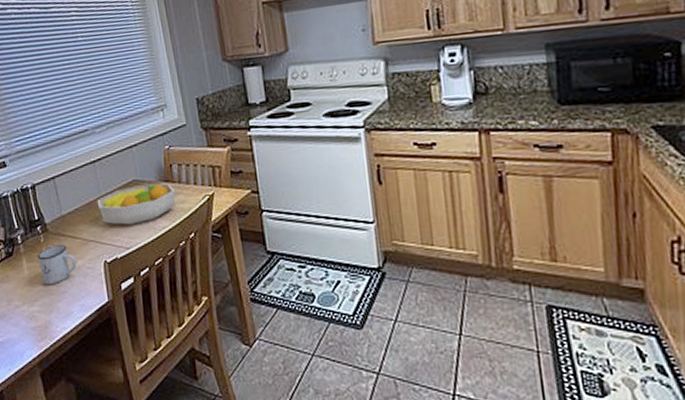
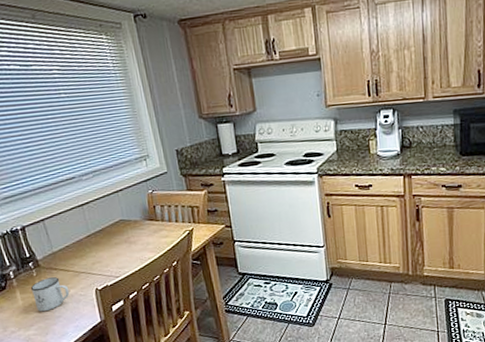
fruit bowl: present [97,183,176,225] -> none [86,222,160,258]

